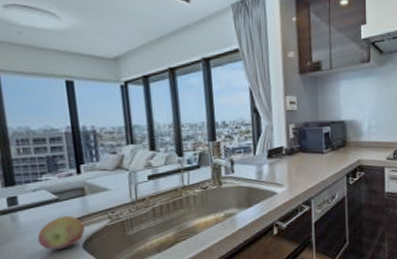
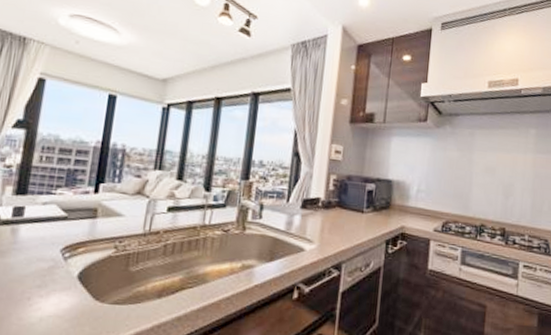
fruit: present [37,215,85,250] -> none [31,237,87,275]

